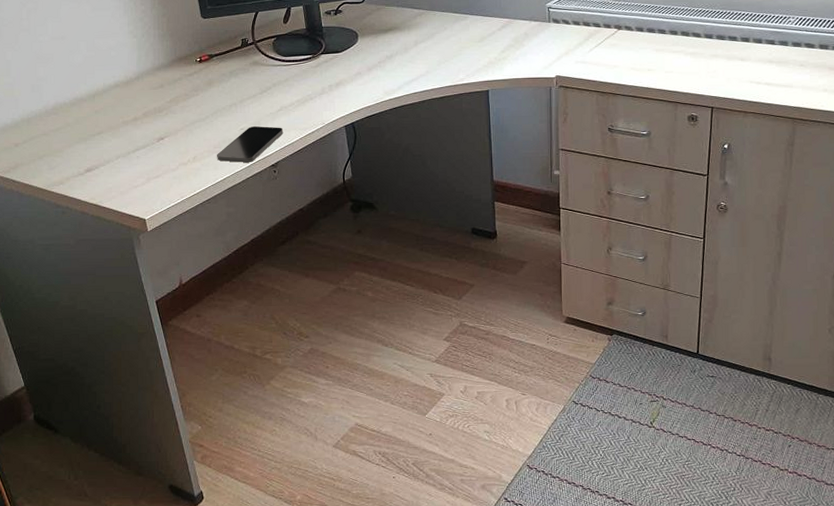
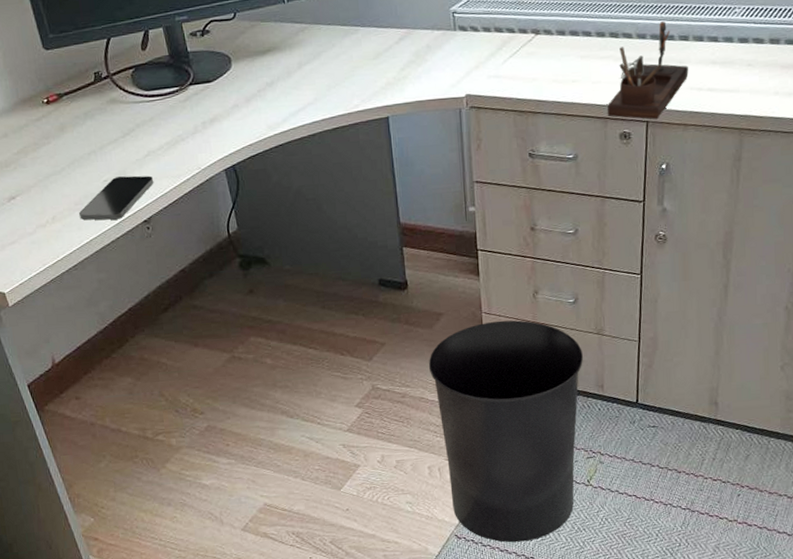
waste bin: none [511,271,650,476] -> present [428,320,583,543]
desk organizer: none [677,24,749,107] -> present [607,20,689,120]

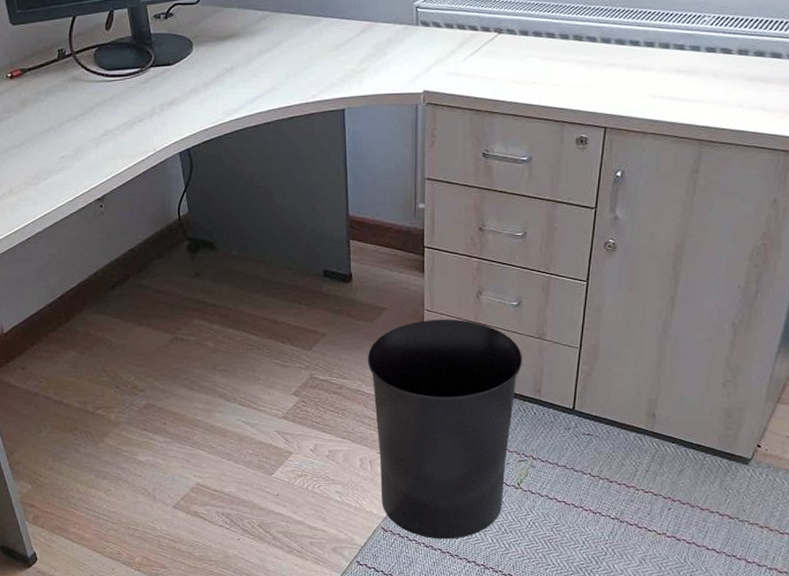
smartphone: present [79,175,154,221] -> none [35,154,110,196]
desk organizer: present [607,20,689,120] -> none [565,25,652,126]

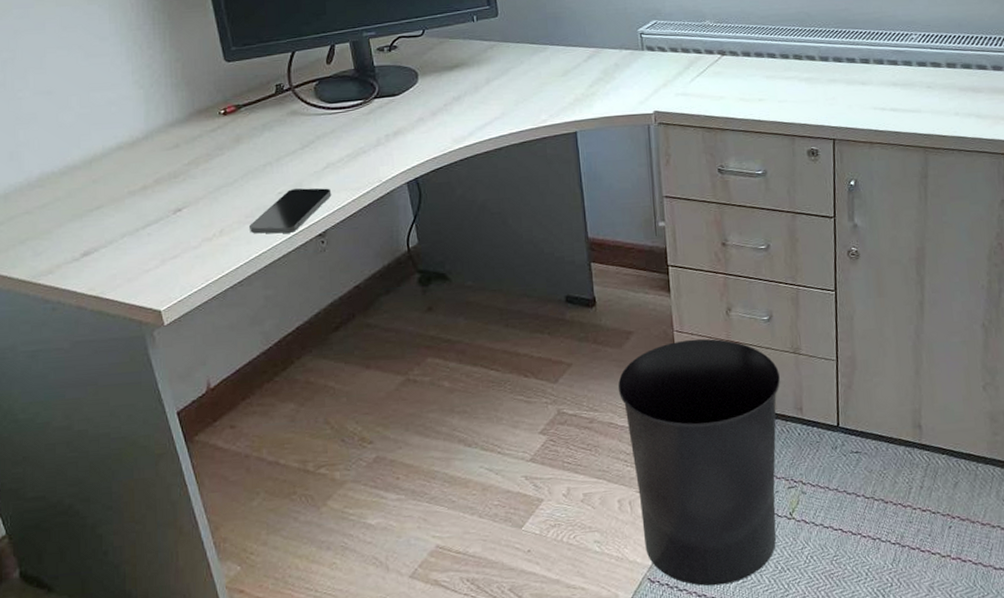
smartphone: none [35,154,110,196] -> present [249,188,332,234]

